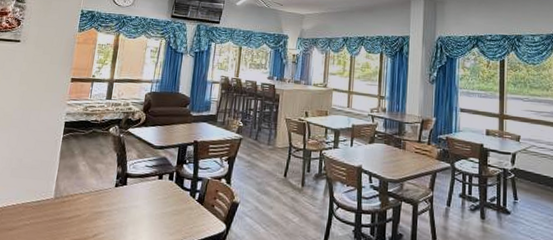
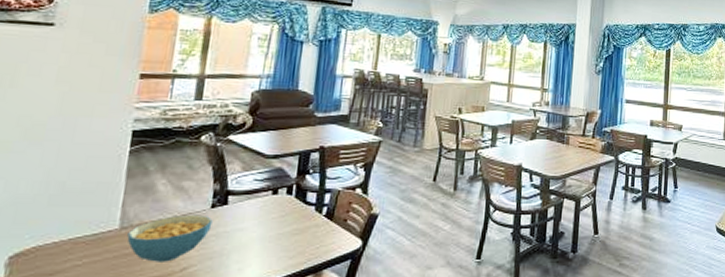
cereal bowl: none [58,191,116,228] -> present [127,214,213,262]

